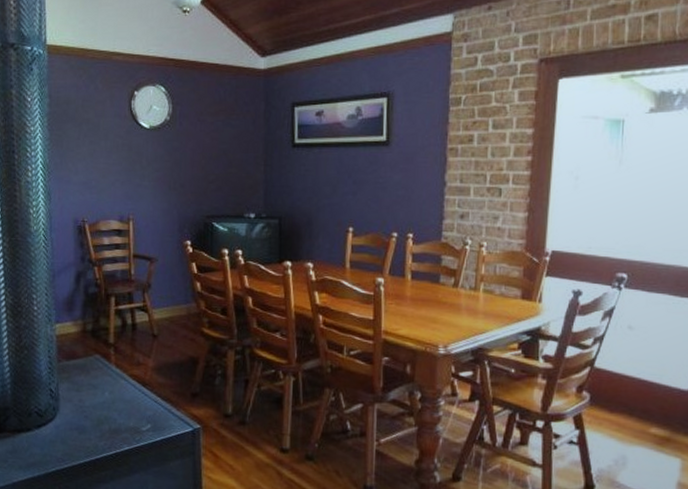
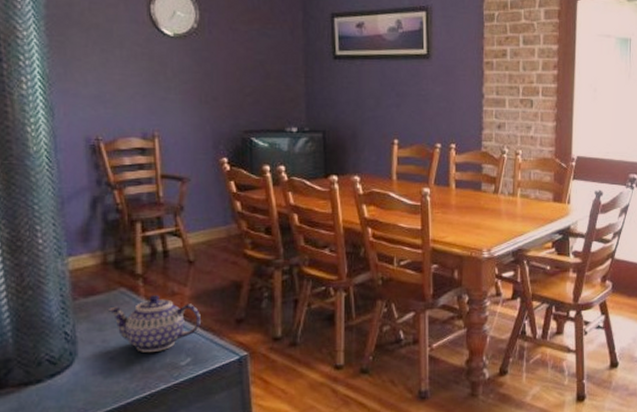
teapot: none [84,363,161,416] -> present [107,295,201,352]

